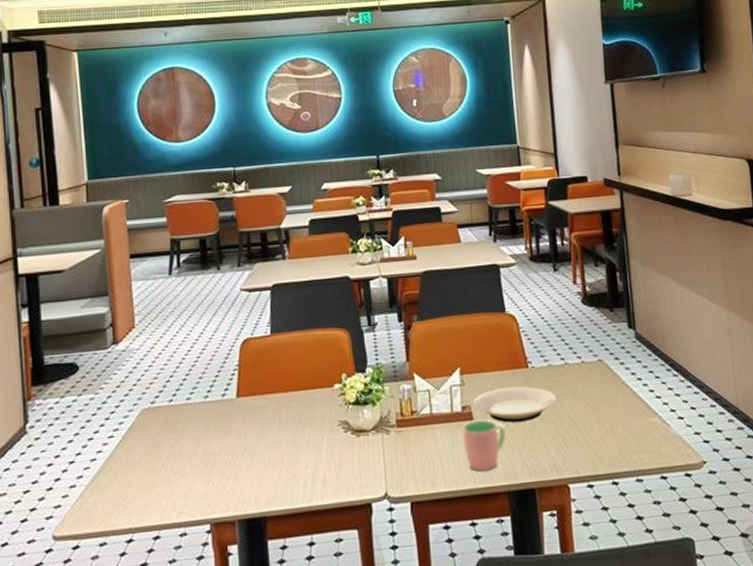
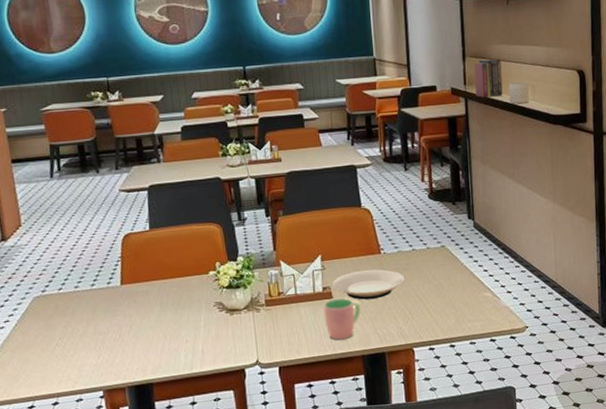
books: none [628,146,662,190] -> present [474,58,503,98]

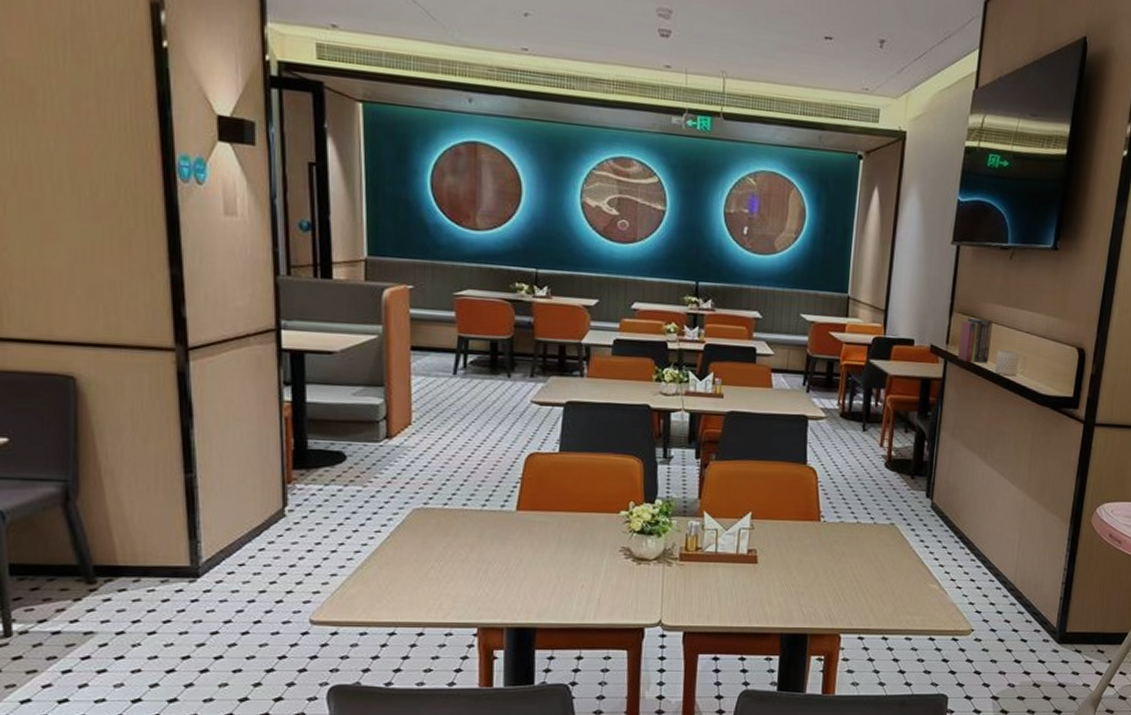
cup: present [323,297,361,341] -> none [743,564,788,613]
plate: present [332,269,405,300] -> none [759,537,843,571]

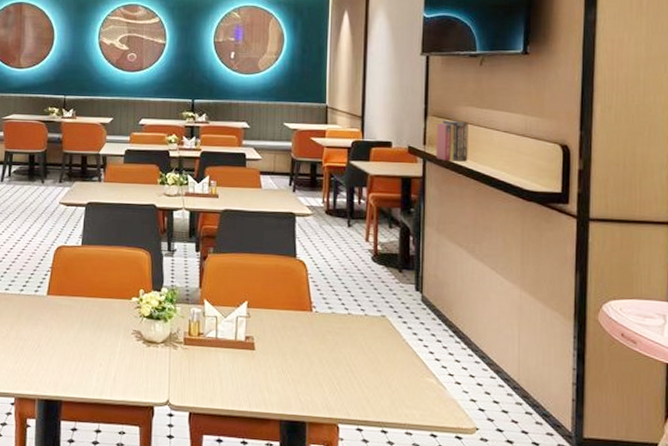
mug: present [994,349,1026,375] -> none [475,148,506,172]

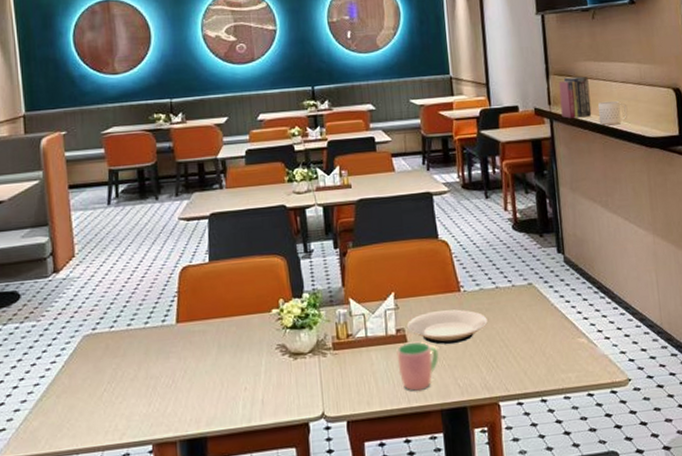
cup: none [243,350,284,399] -> present [396,341,439,392]
plate: none [256,326,336,360] -> present [406,309,488,344]
mug: none [475,148,506,172] -> present [597,100,627,125]

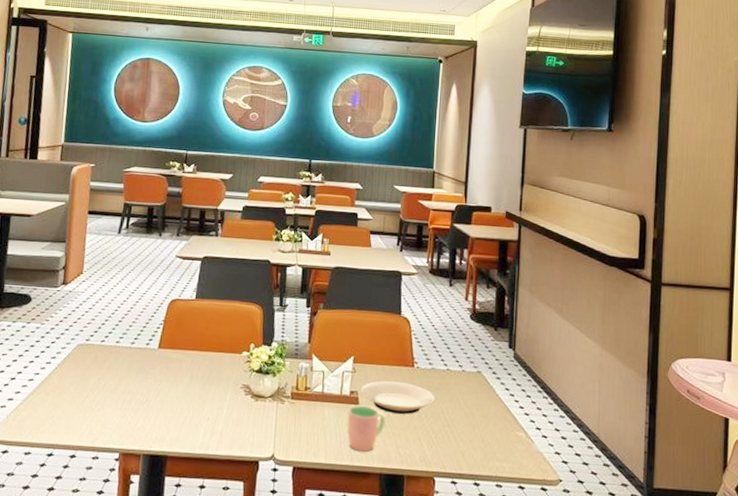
books: present [558,76,591,119] -> none [530,188,560,228]
mug: present [597,100,627,125] -> none [564,216,592,239]

